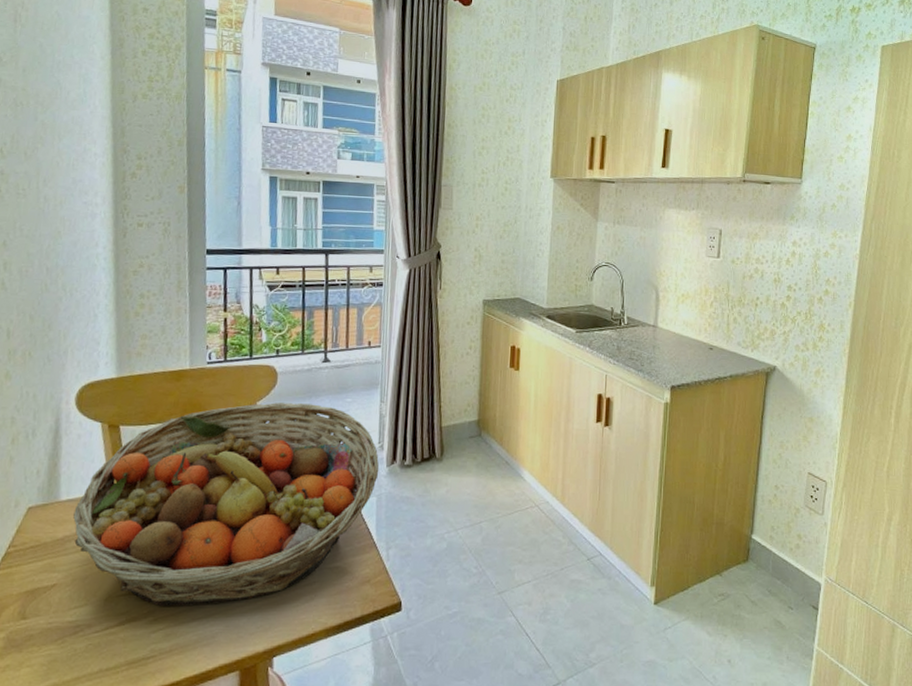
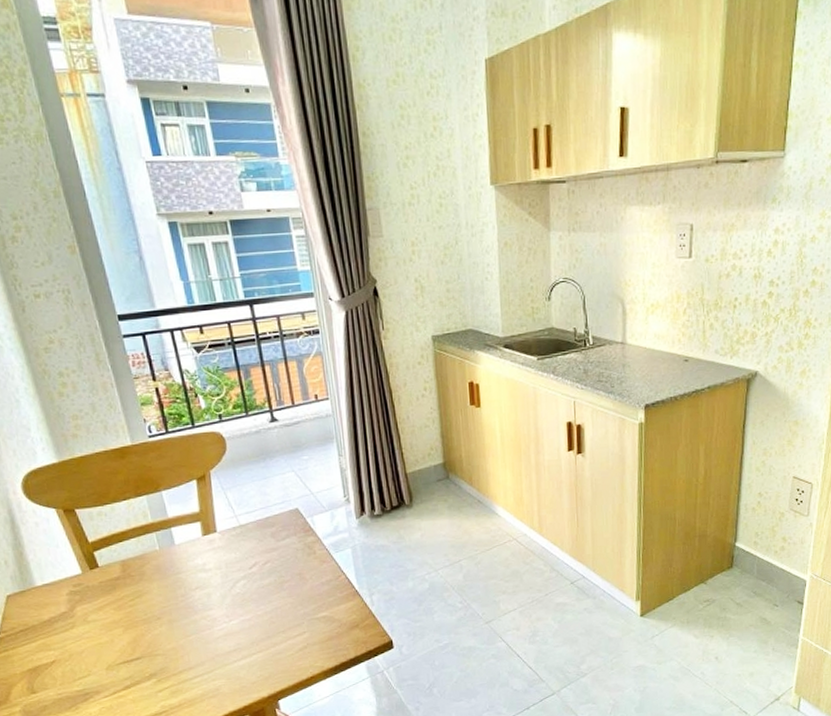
fruit basket: present [73,402,379,606] -> none [52,466,350,669]

